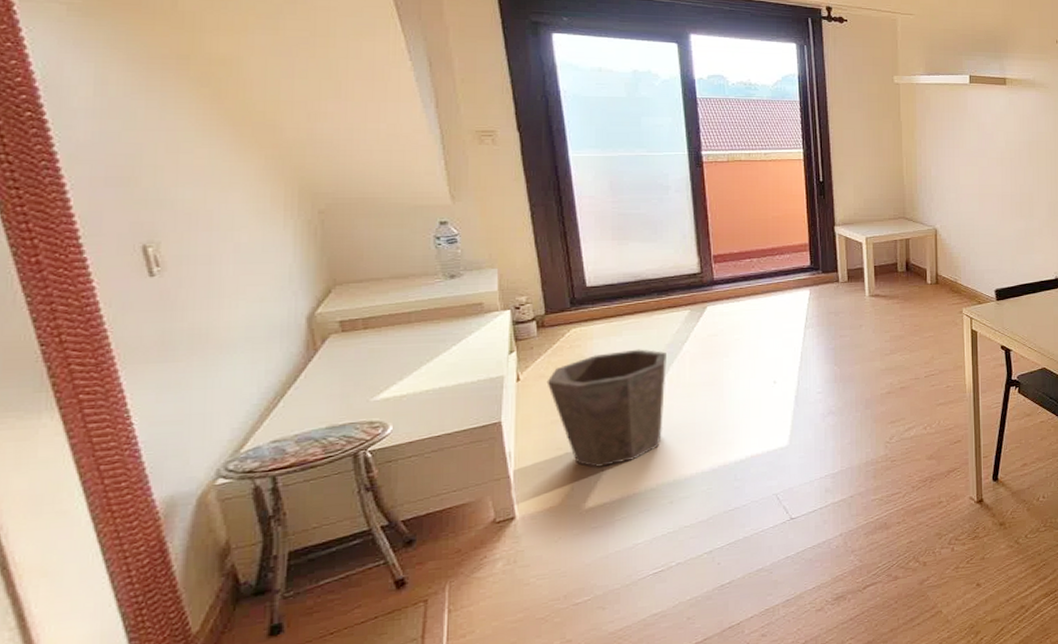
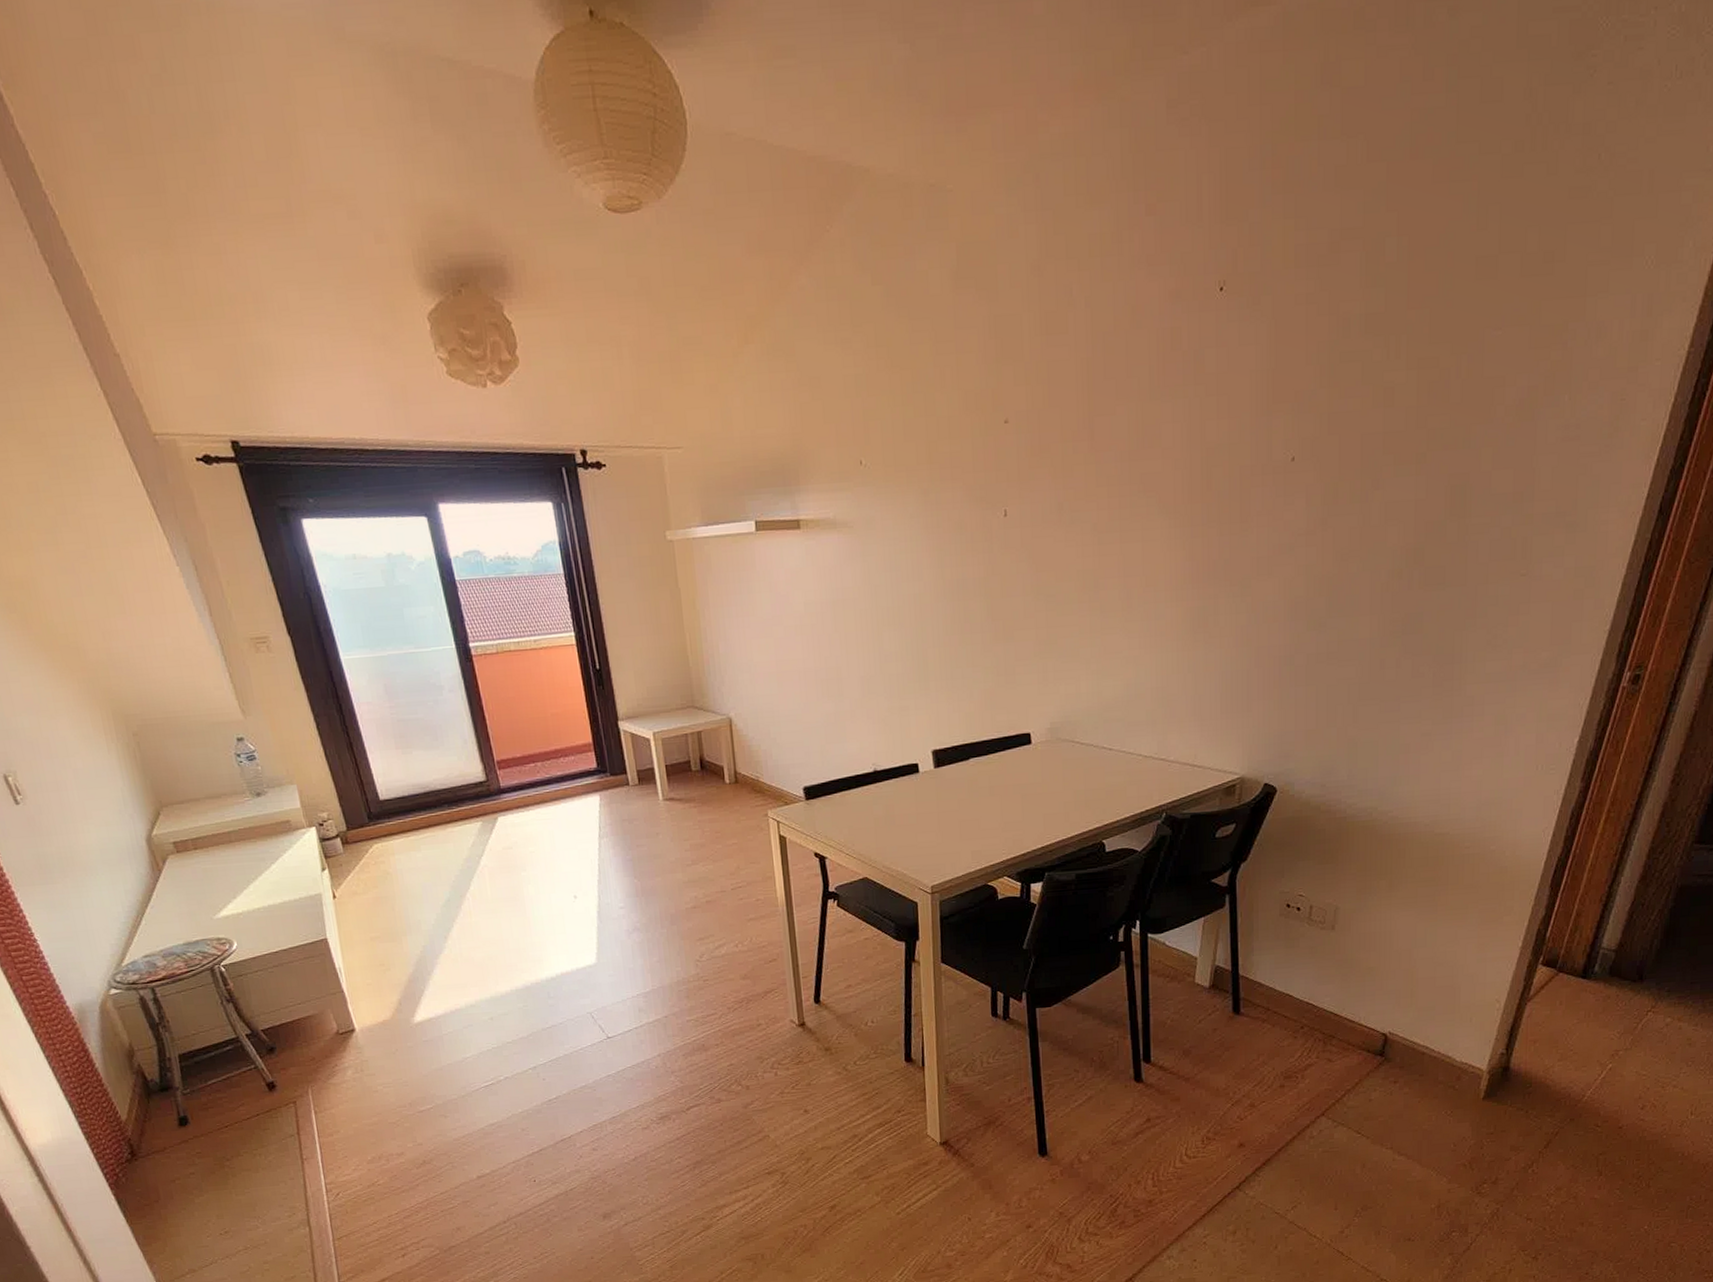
waste bin: present [546,349,667,467] -> none [360,864,474,983]

